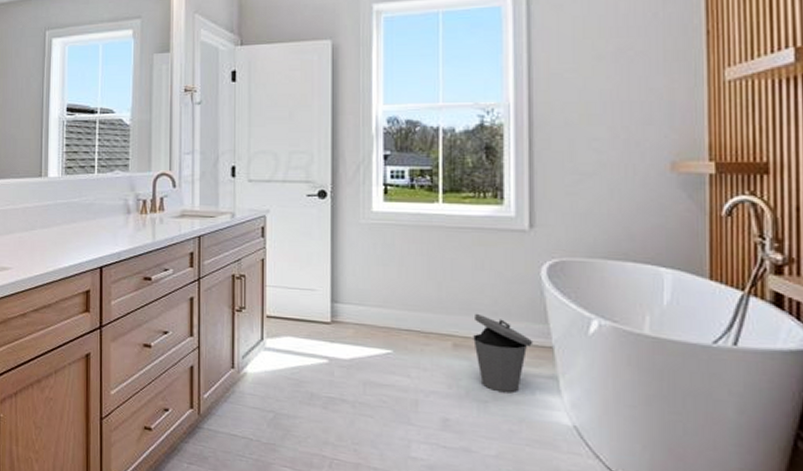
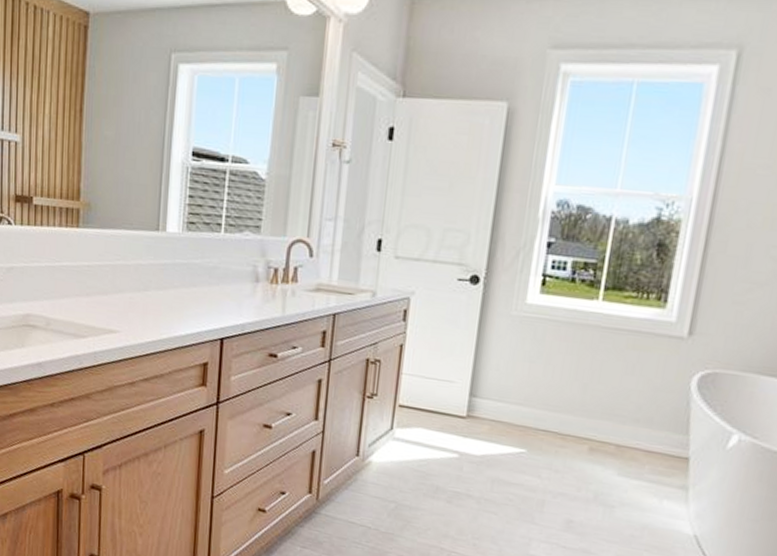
trash can: present [473,313,533,393] -> none [610,418,671,500]

